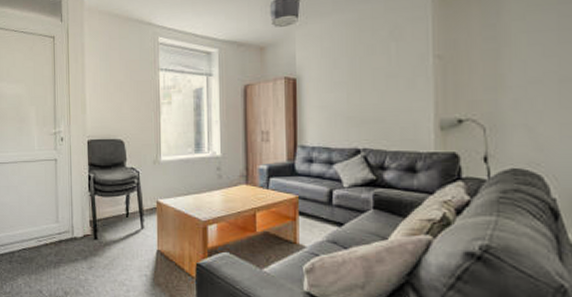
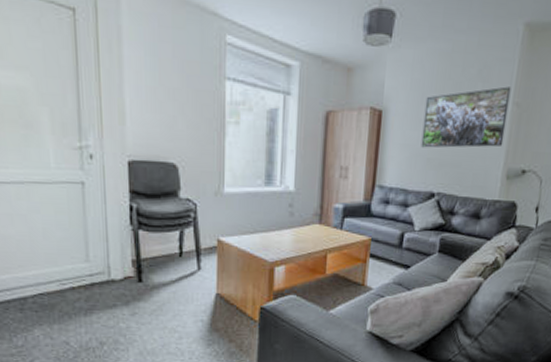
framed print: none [338,41,430,108] -> present [421,86,511,148]

